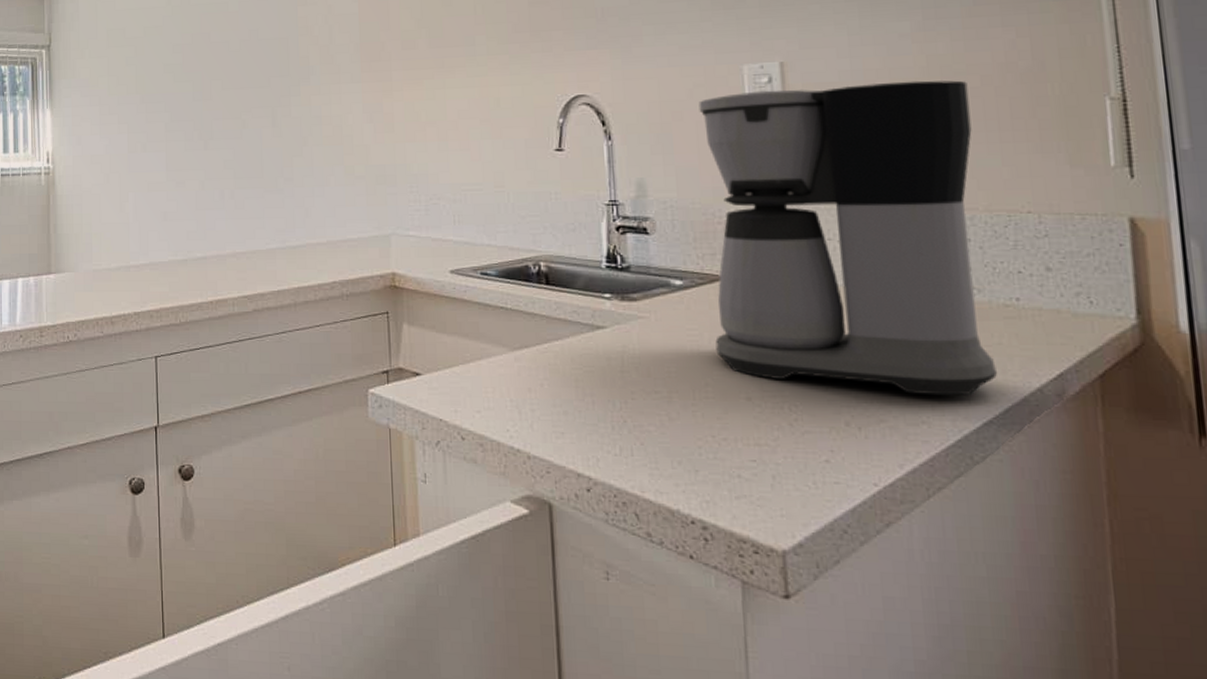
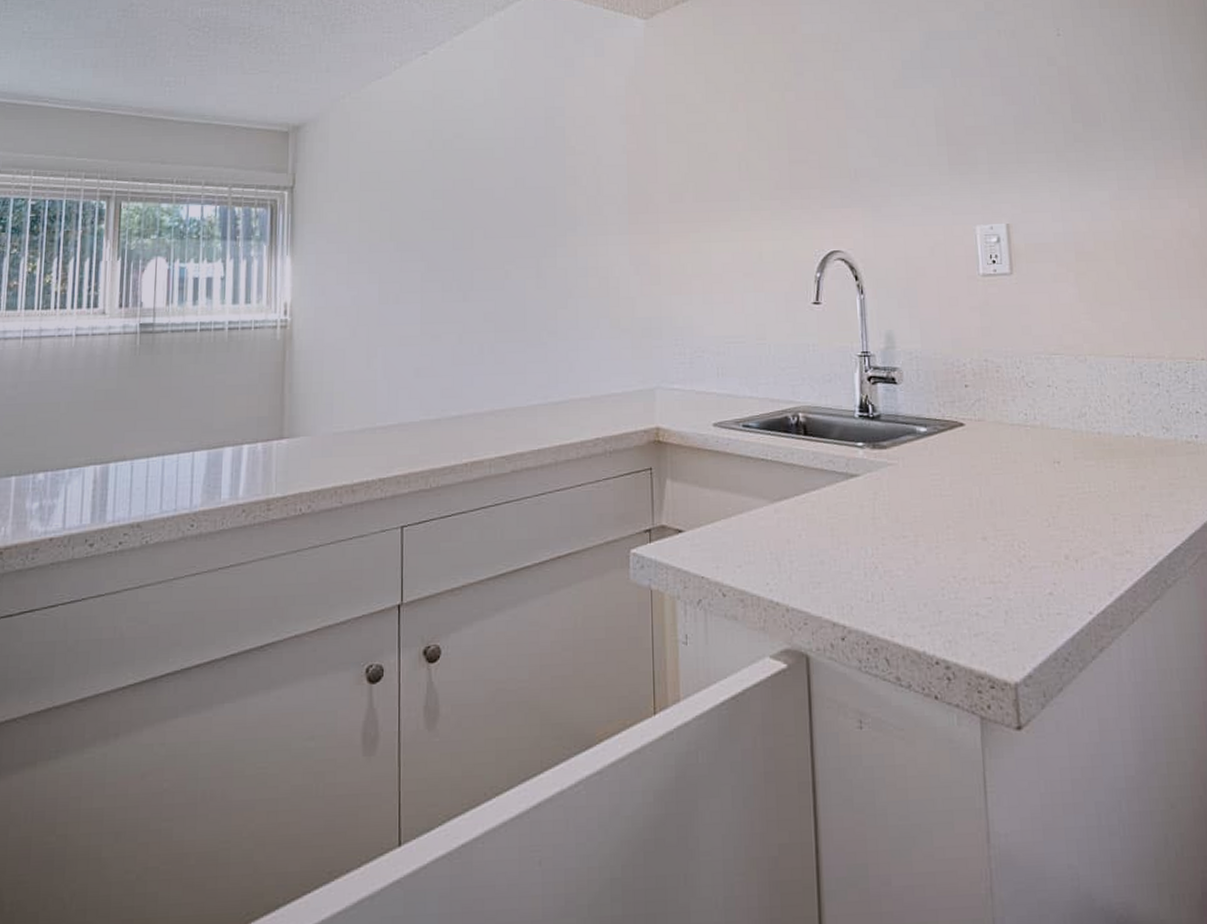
coffee maker: present [698,80,997,396] -> none [939,243,1183,527]

